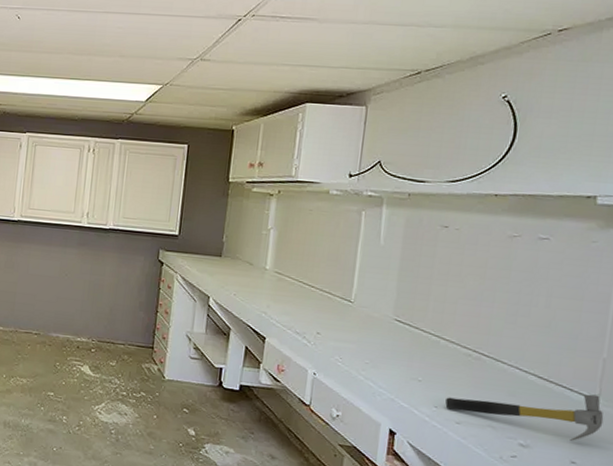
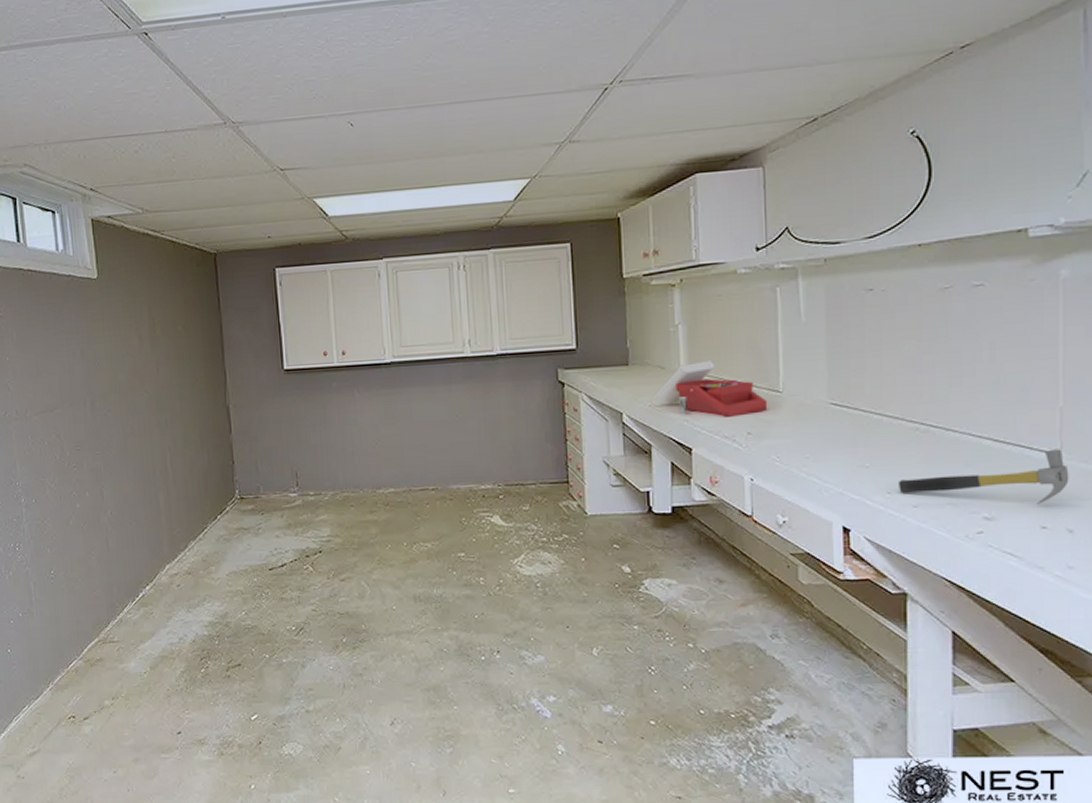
toolbox: none [235,264,339,317] -> present [650,360,768,417]

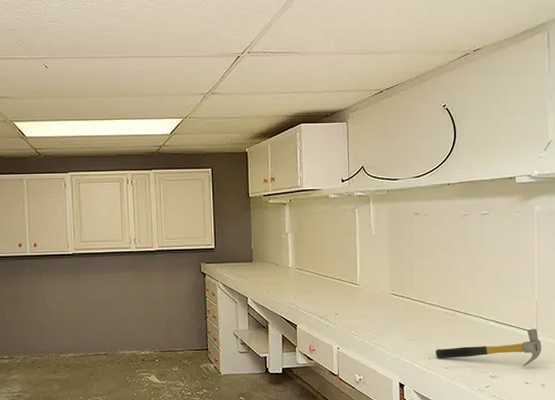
toolbox: present [650,360,768,417] -> none [267,260,349,302]

